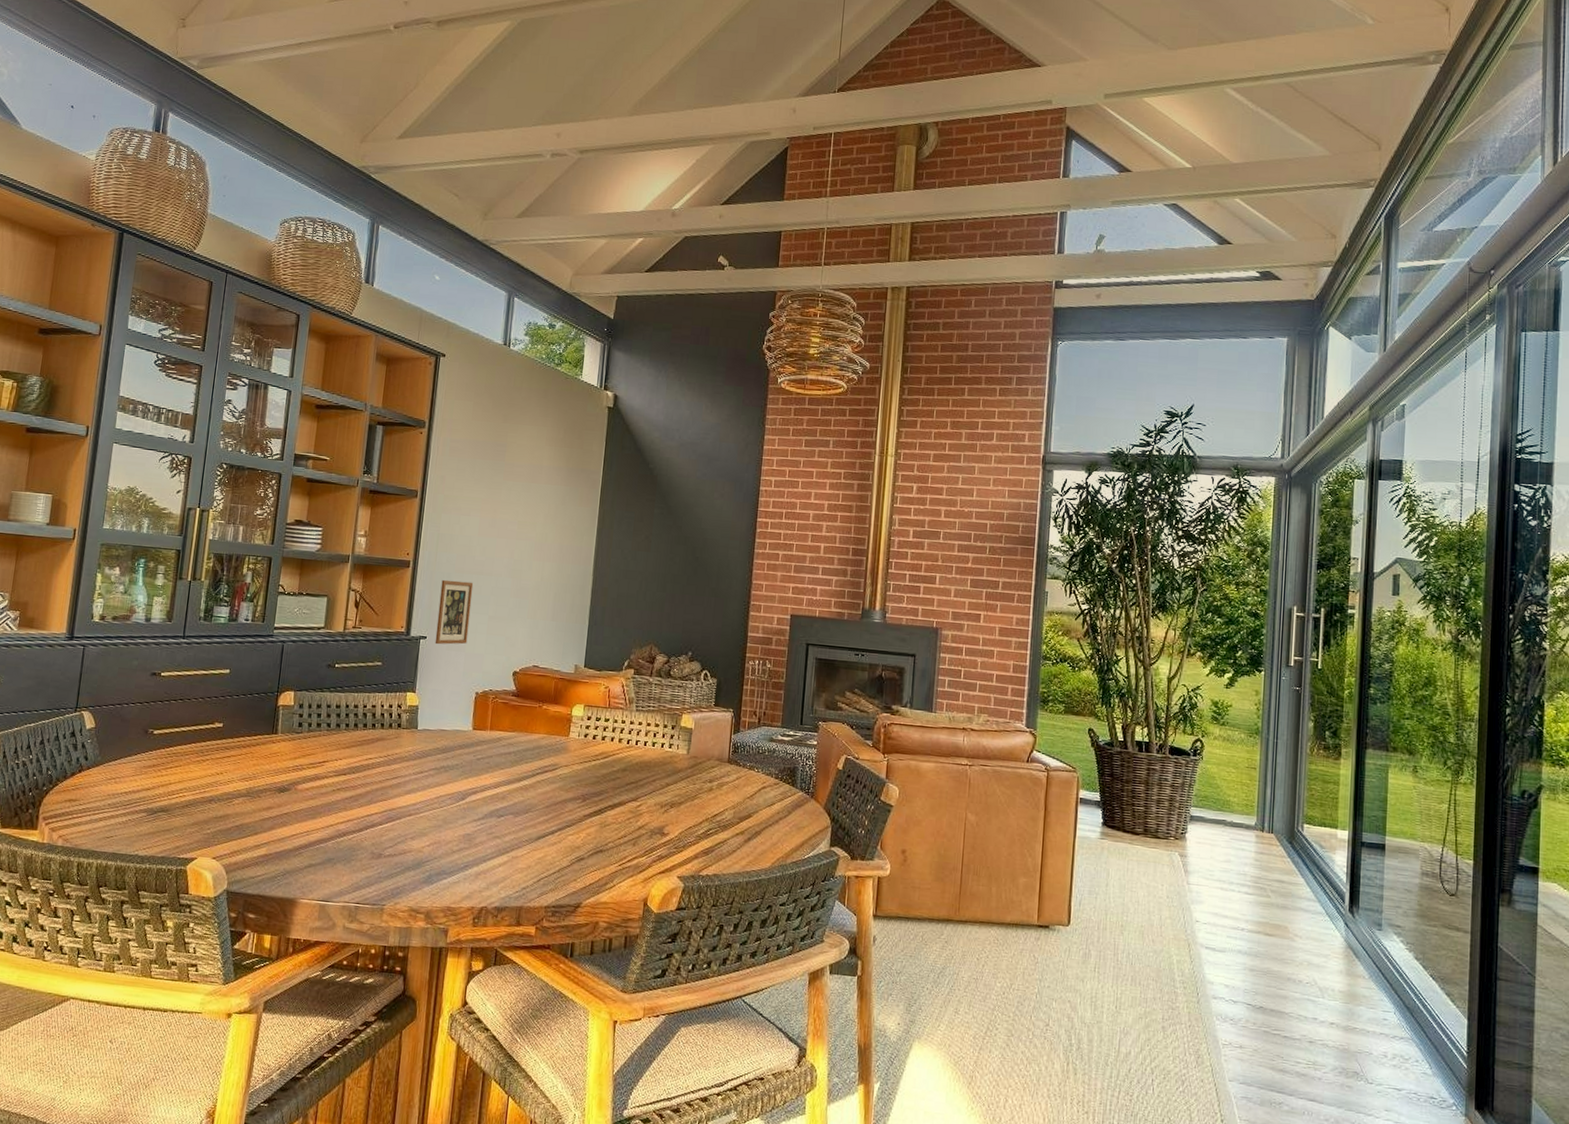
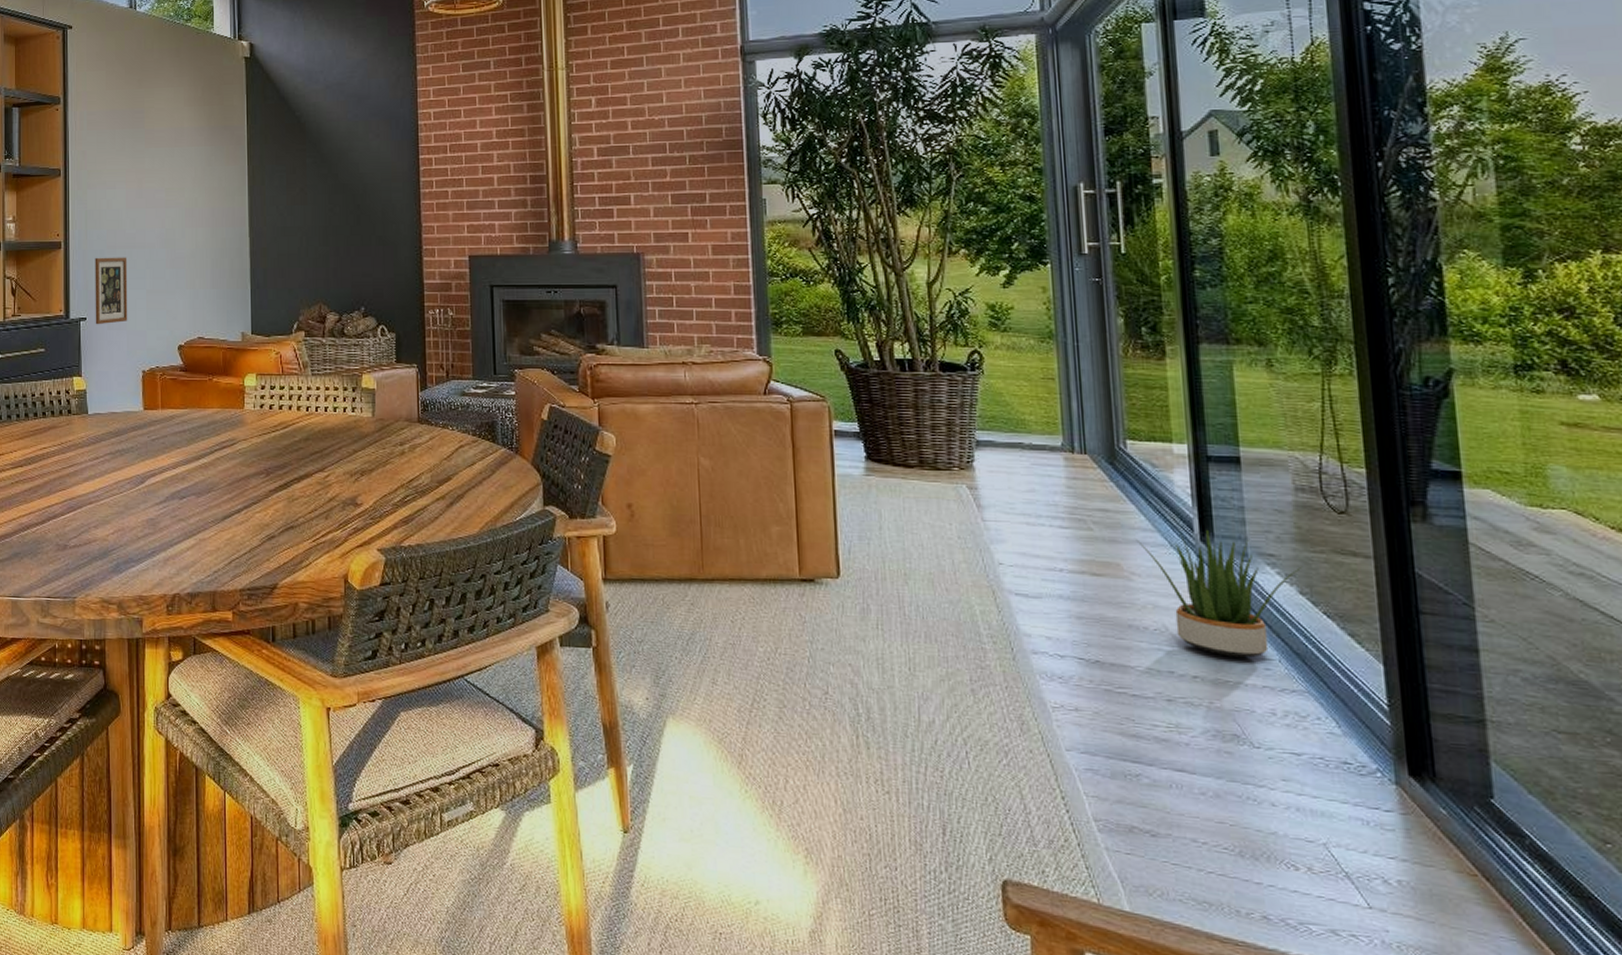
potted plant: none [1301,902,1420,1009] -> present [1136,529,1303,658]

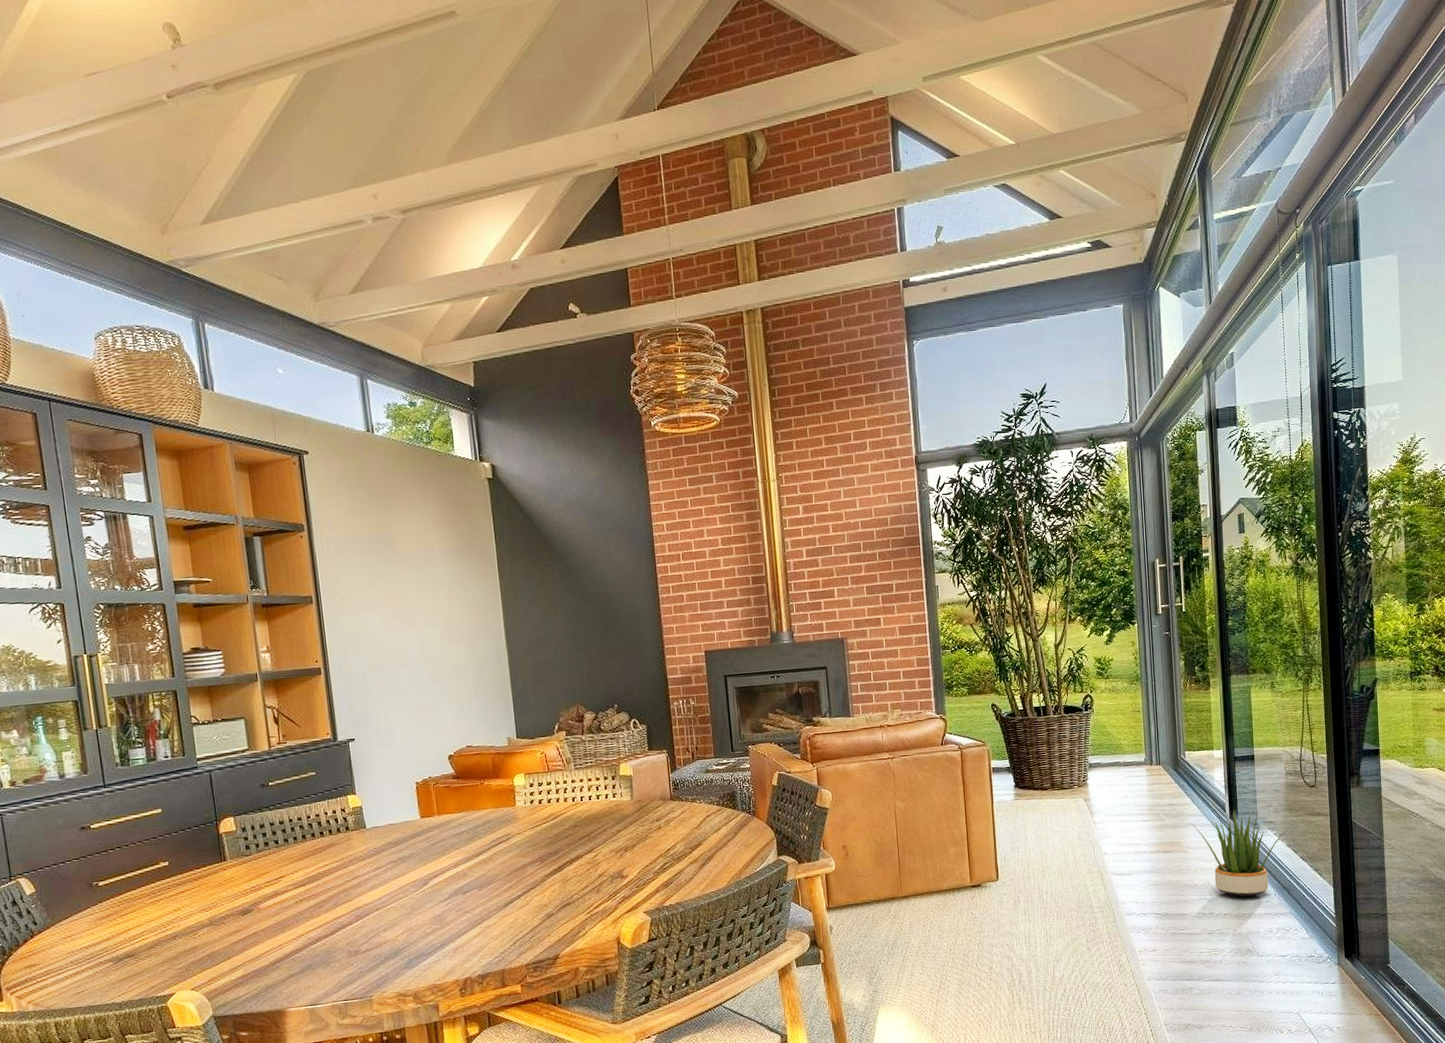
picture frame: present [95,257,128,325] -> none [357,677,397,744]

